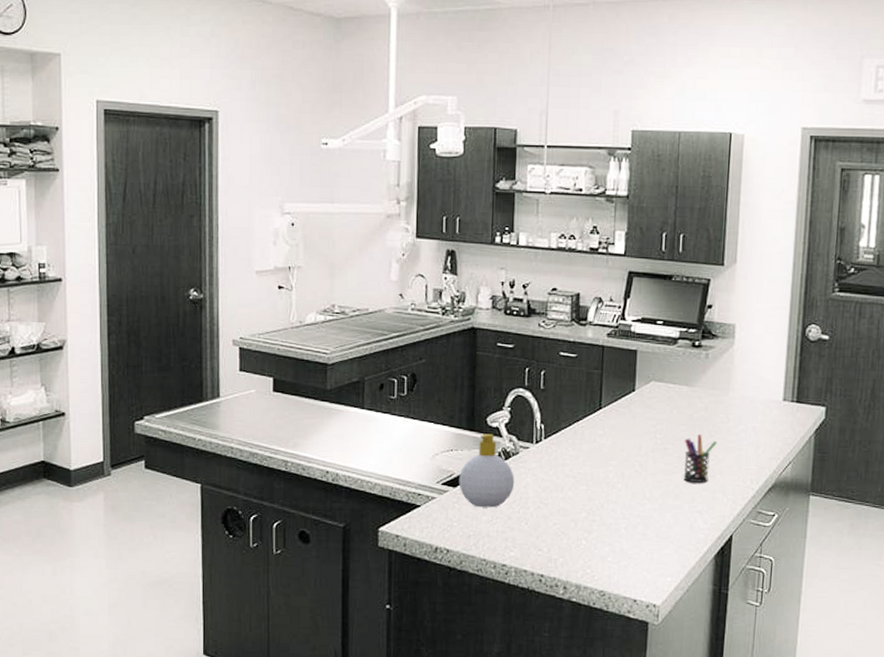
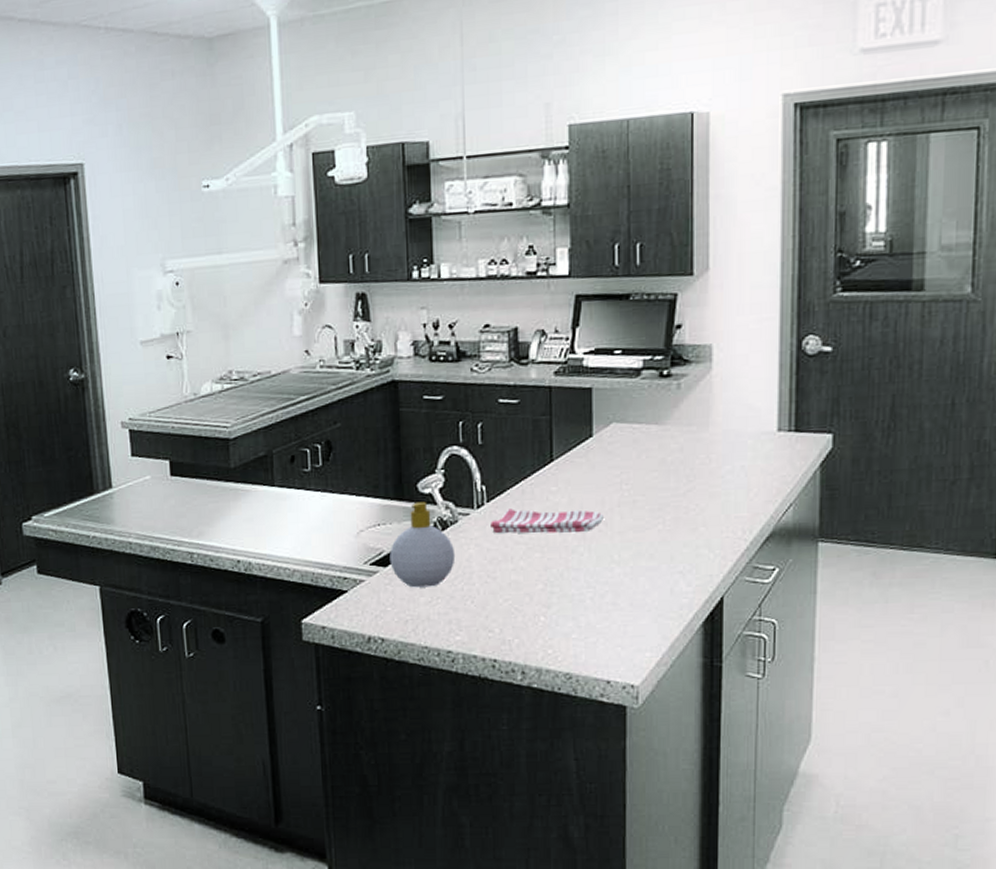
dish towel: none [546,446,640,472] -> present [491,509,603,534]
pen holder: present [684,434,717,482] -> none [656,481,697,538]

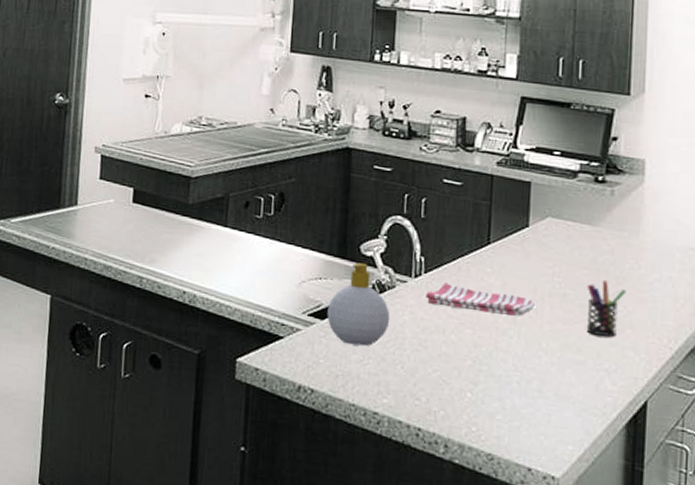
pen holder: none [656,481,697,538] -> present [586,280,626,337]

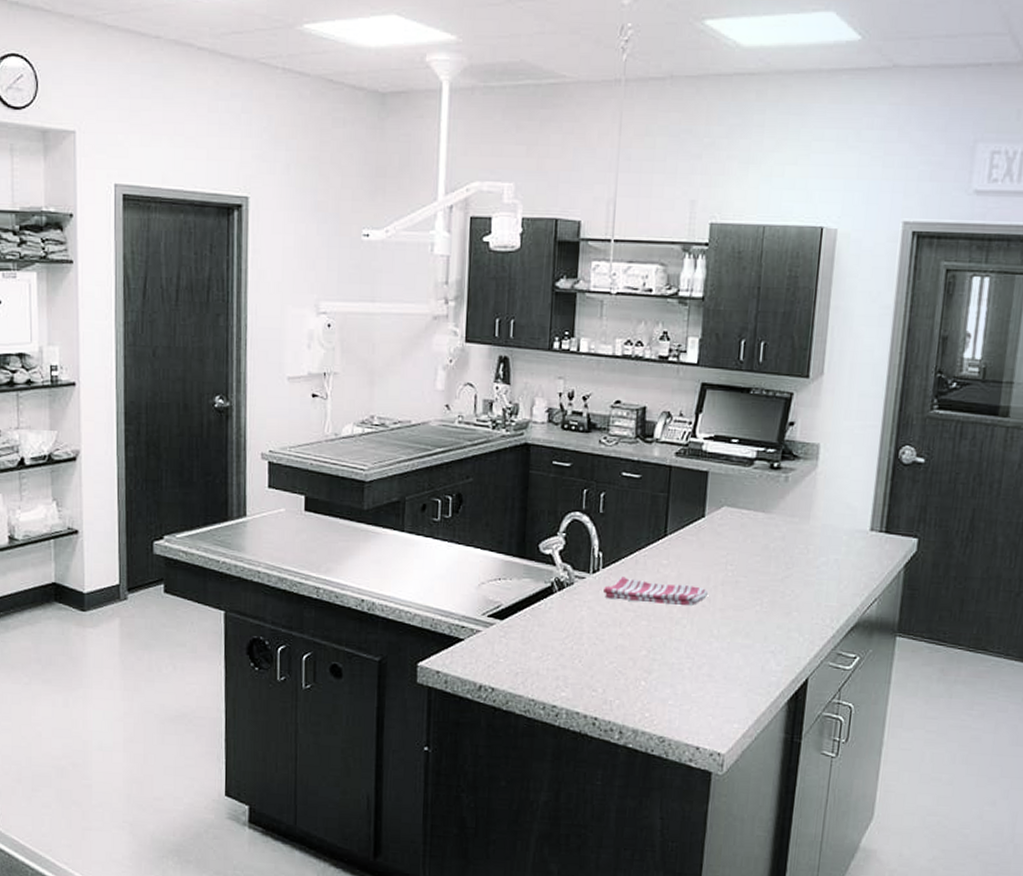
soap bottle: present [327,262,390,346] -> none [506,561,569,643]
pen holder: present [586,280,626,337] -> none [756,566,795,620]

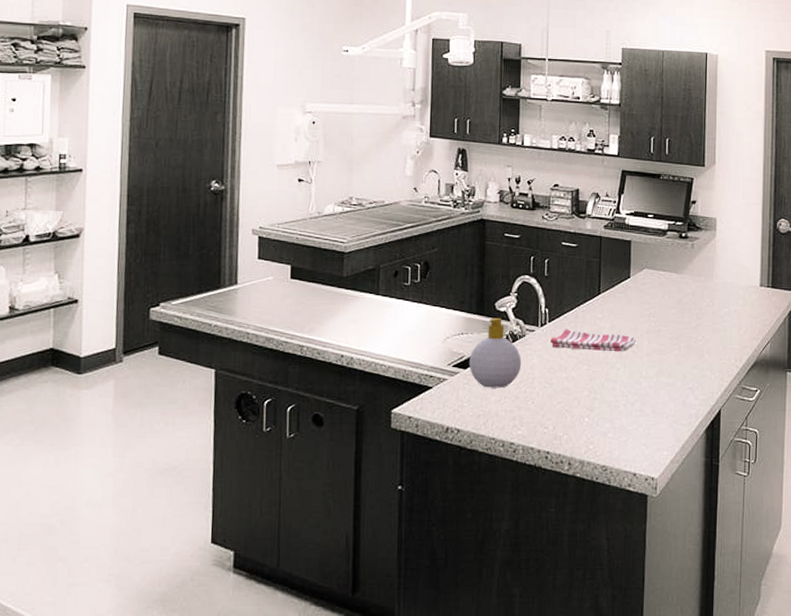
soap bottle: none [506,561,569,643] -> present [469,317,522,388]

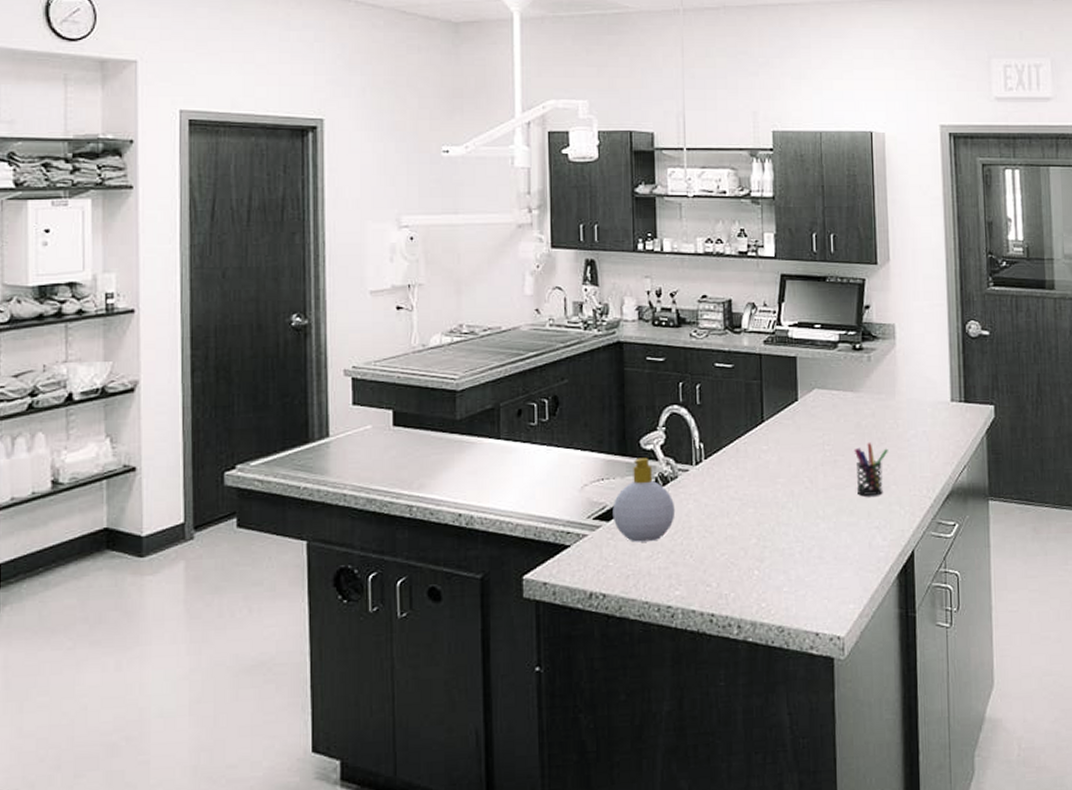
dish towel: present [550,329,636,352] -> none [708,466,809,490]
pen holder: none [675,317,704,361] -> present [854,443,888,495]

